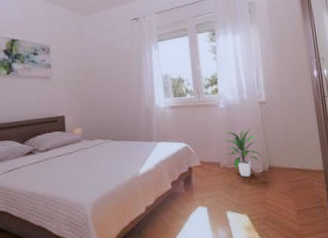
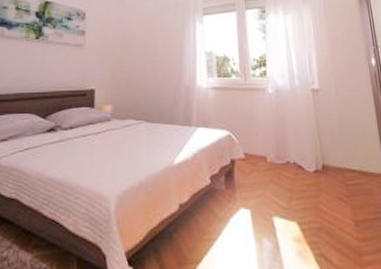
indoor plant: present [222,128,263,178] -> none [271,118,316,177]

